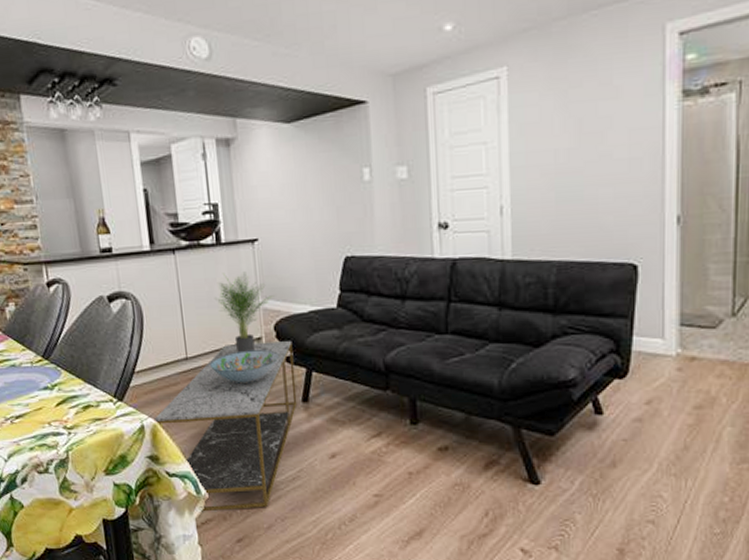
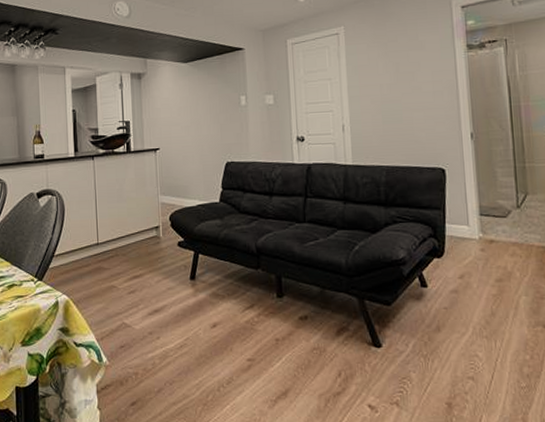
coffee table: present [154,341,297,512] -> none [68,229,186,378]
decorative bowl: present [210,350,280,384] -> none [117,236,173,265]
potted plant: present [215,271,275,354] -> none [124,173,171,240]

